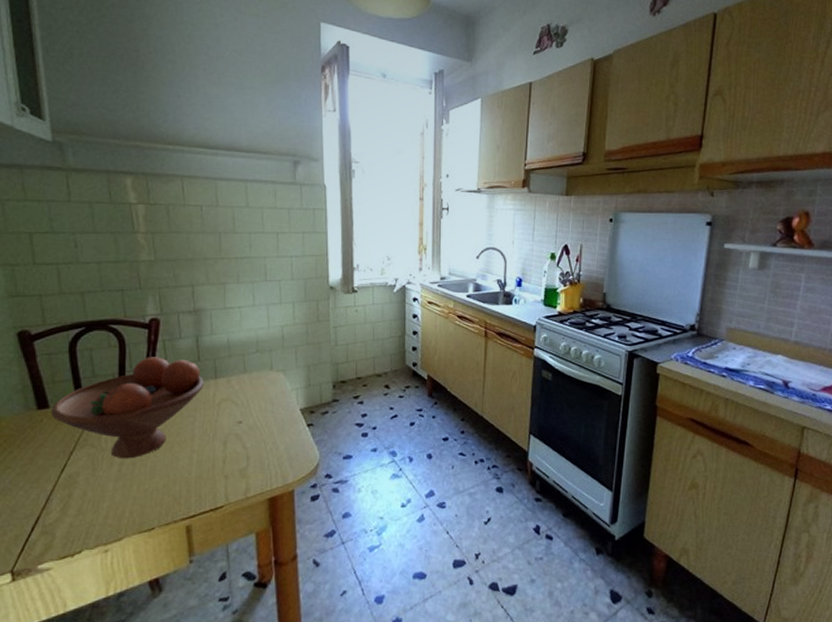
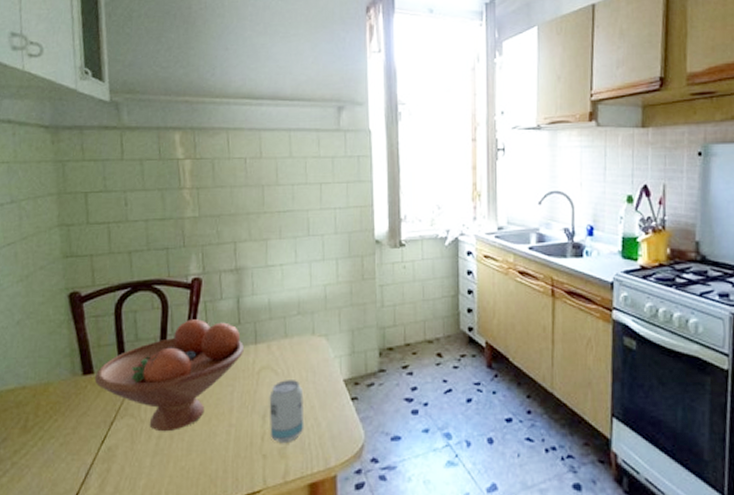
beverage can: none [230,410,264,465] -> present [269,380,305,444]

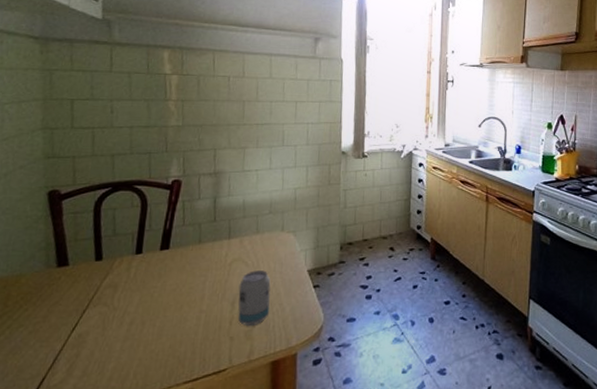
fruit bowl: present [94,319,245,432] -> none [69,217,219,319]

